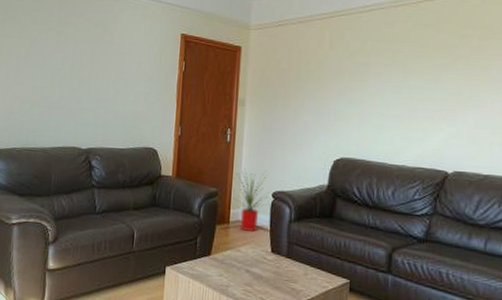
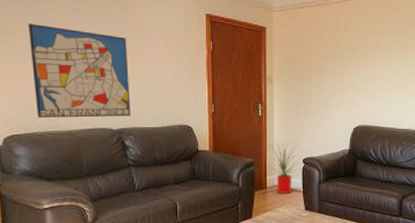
wall art: none [18,45,104,137] -> present [29,24,131,118]

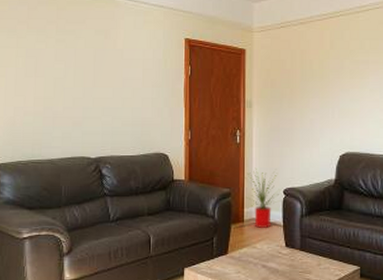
wall art: present [29,24,131,118] -> none [19,56,109,147]

